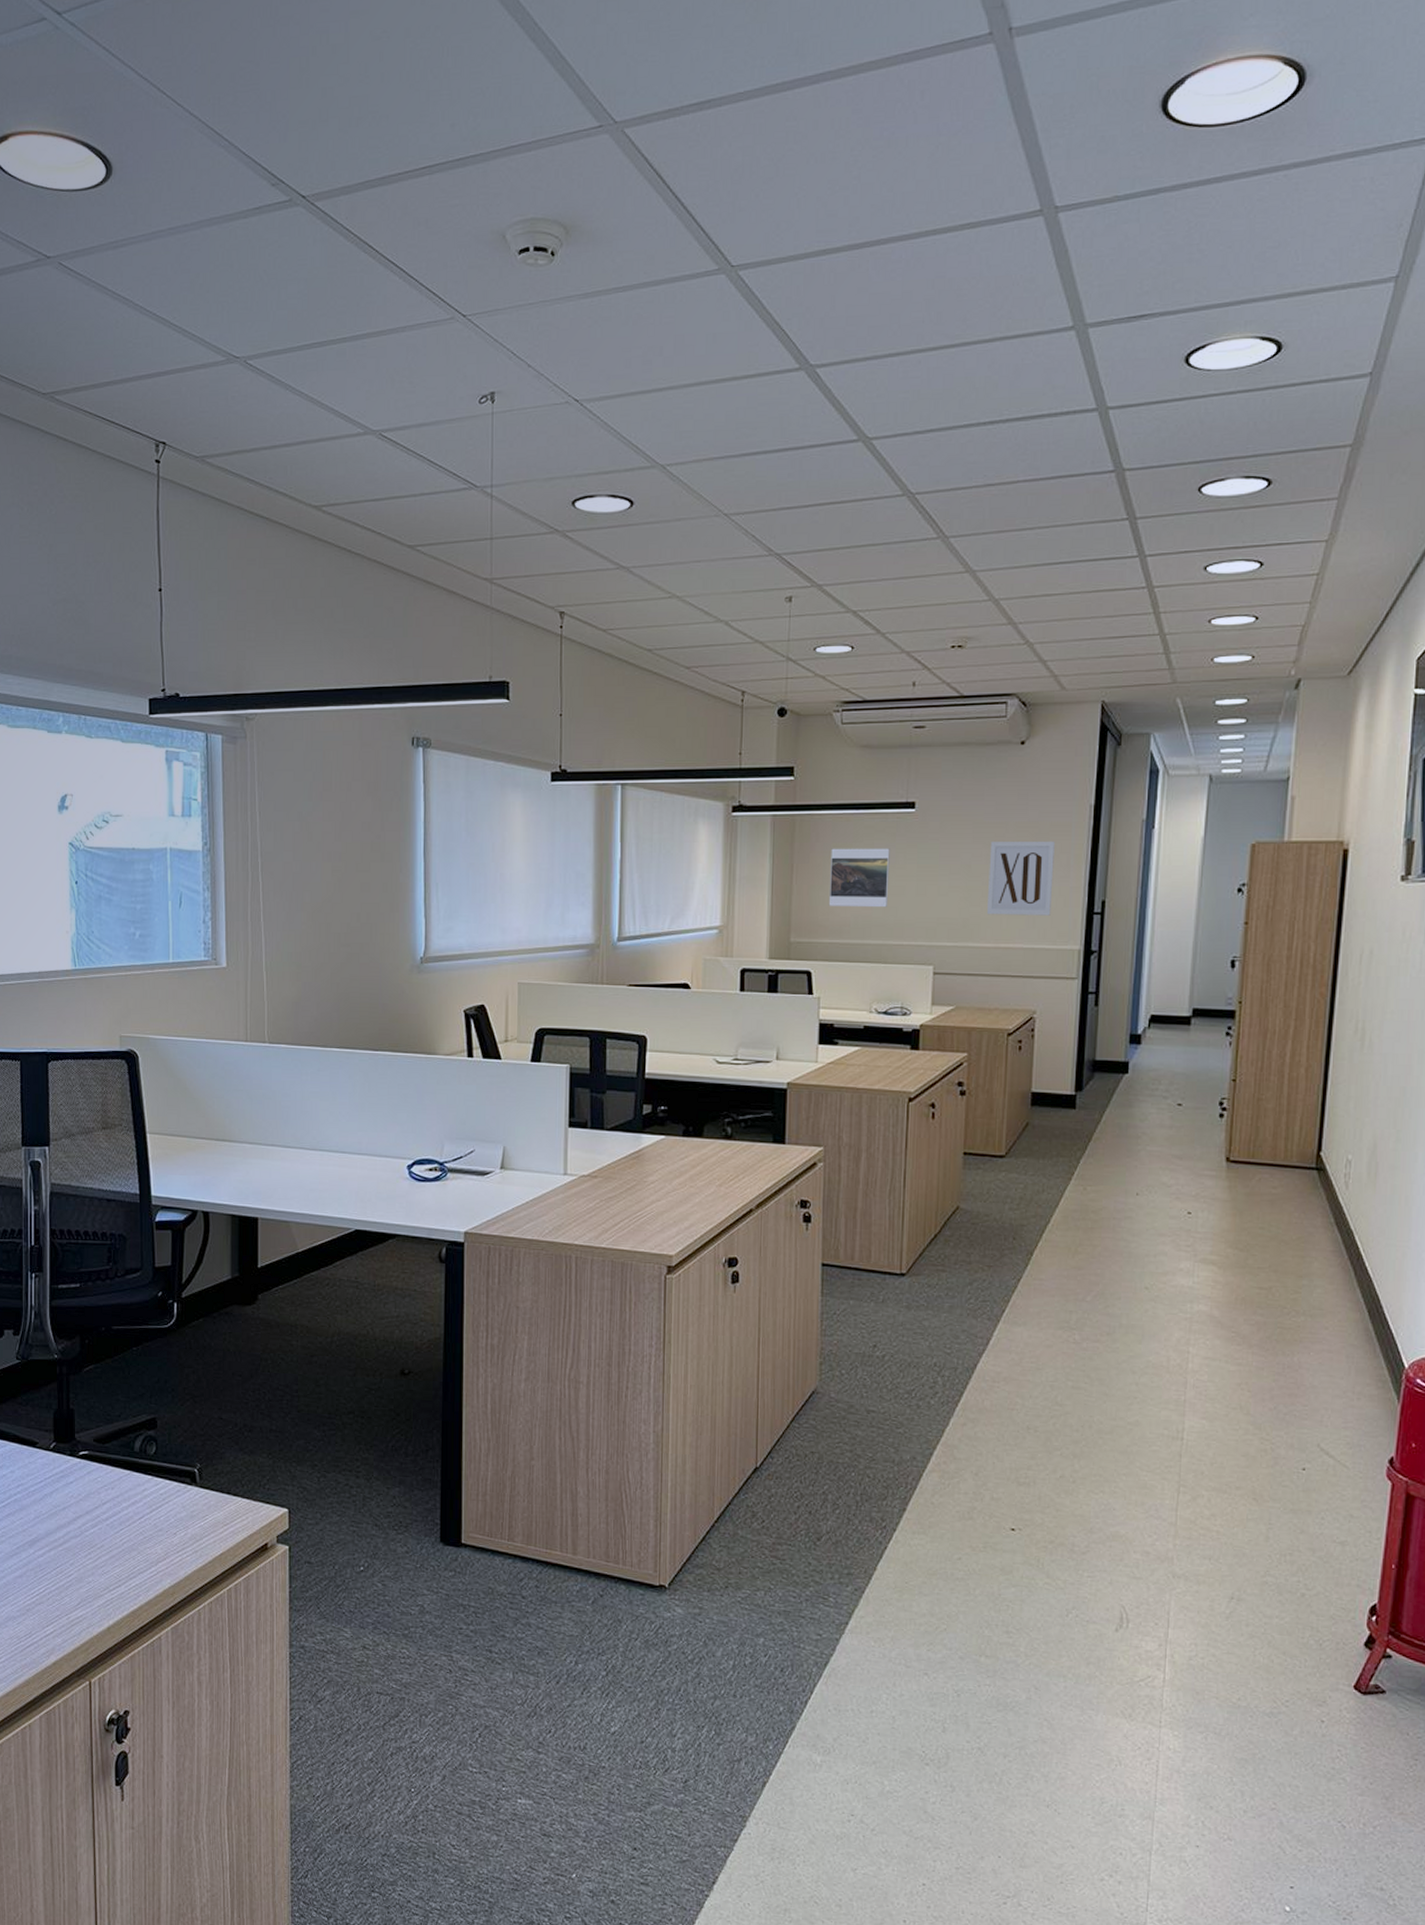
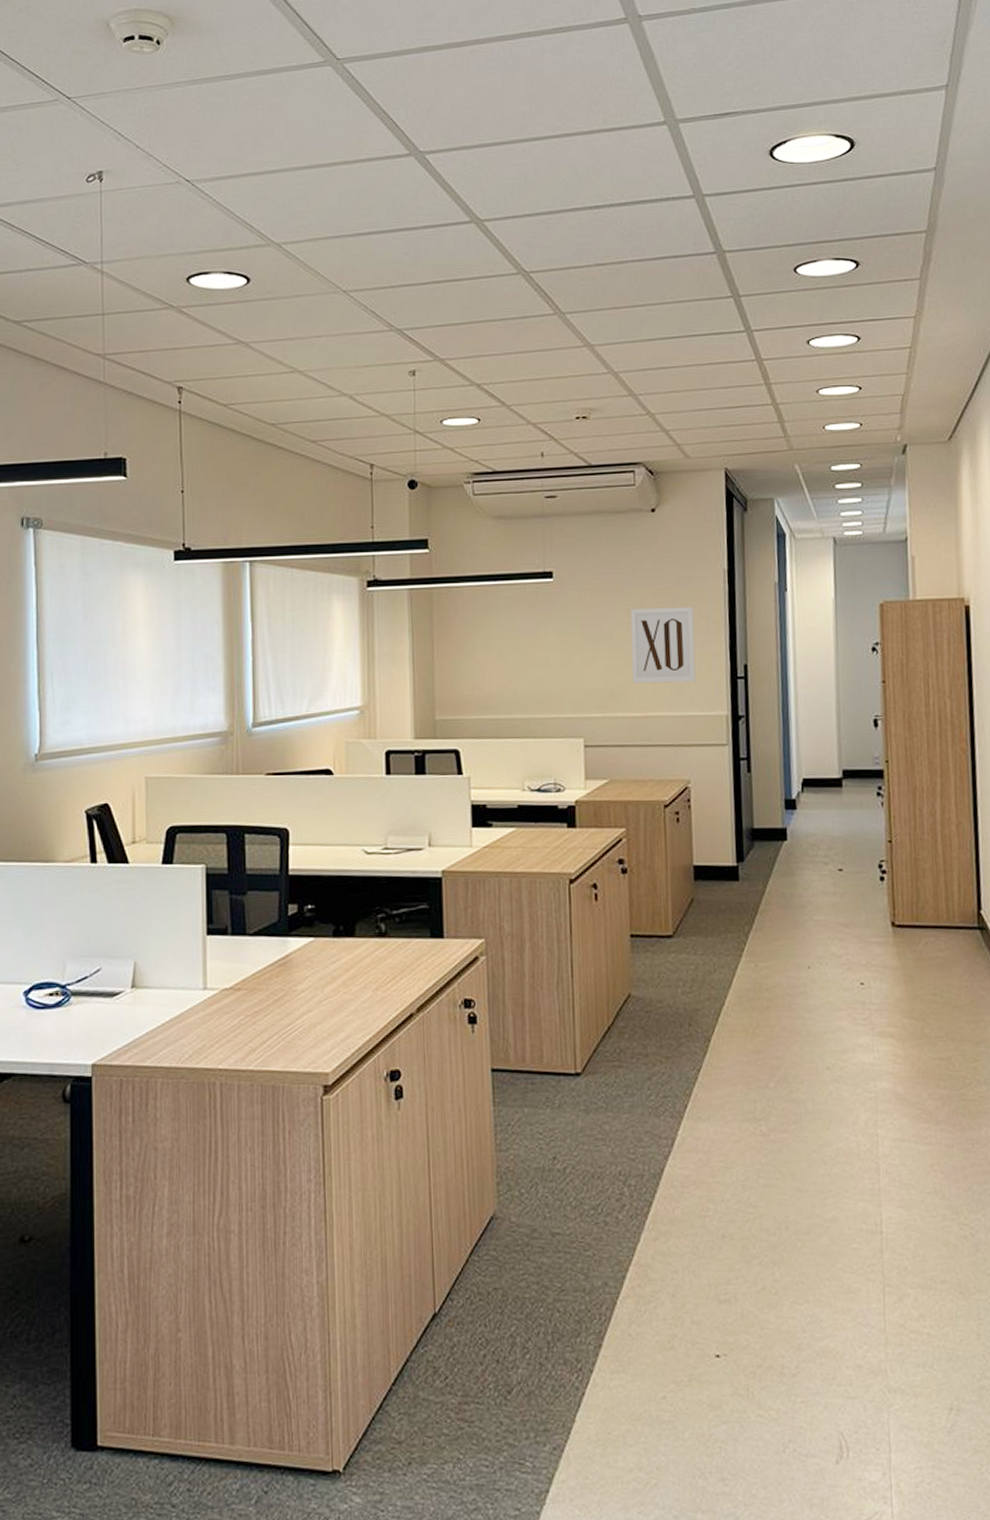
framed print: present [828,848,890,908] -> none [471,619,533,681]

